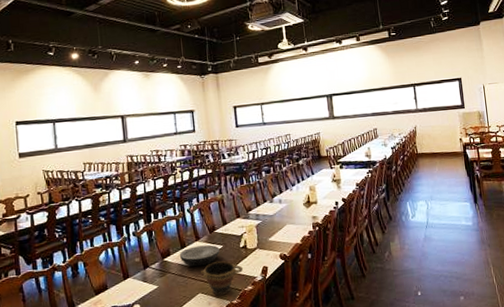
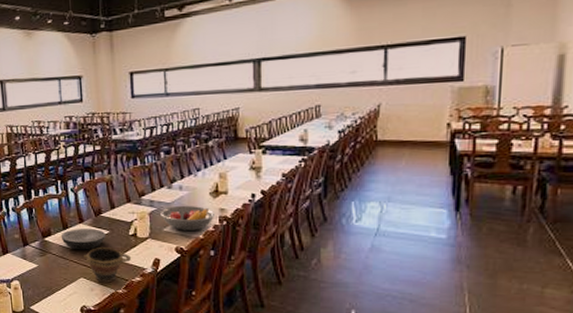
fruit bowl: none [265,216,310,239] -> present [160,205,216,230]

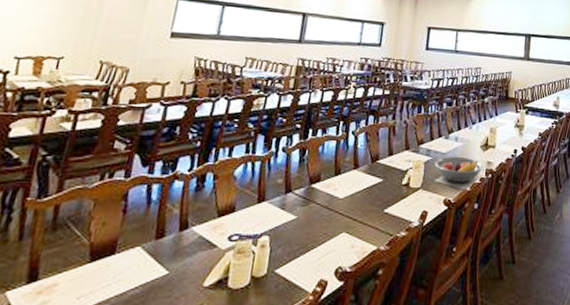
plate: present [60,229,107,250] -> none [330,175,380,200]
bowl: present [84,248,131,283] -> none [350,197,400,238]

